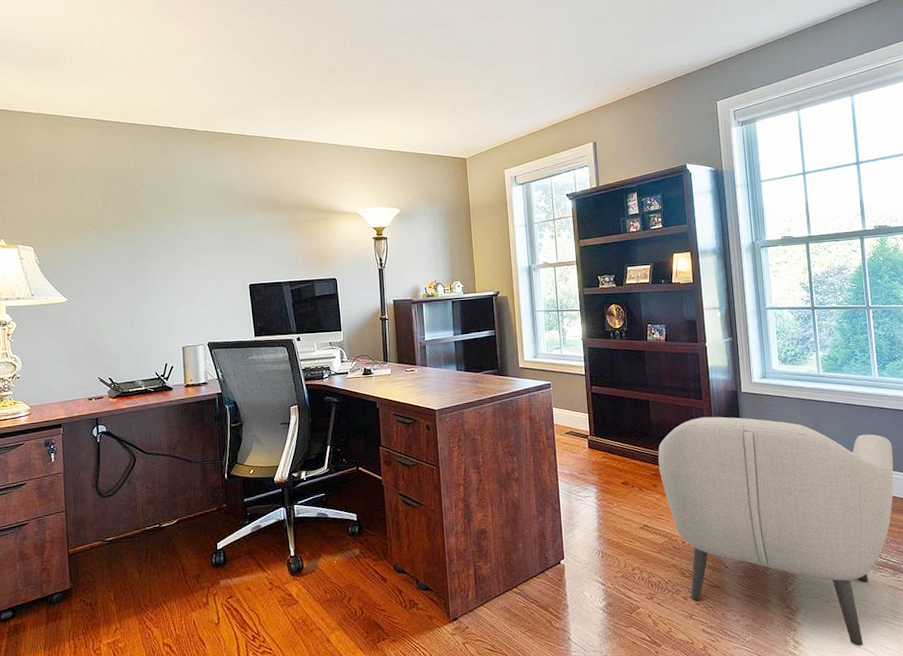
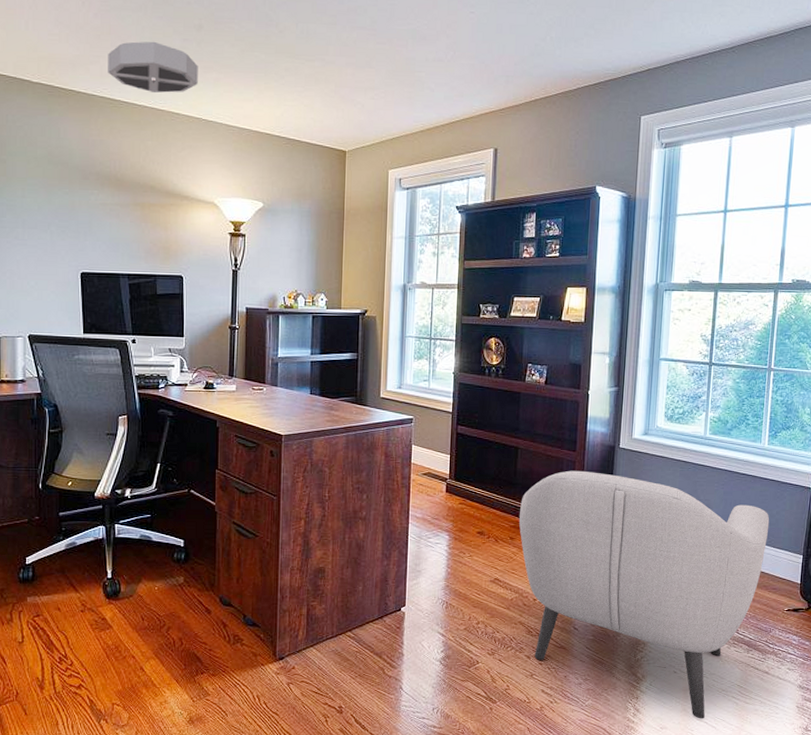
ceiling light: none [260,87,336,128] -> present [108,41,198,93]

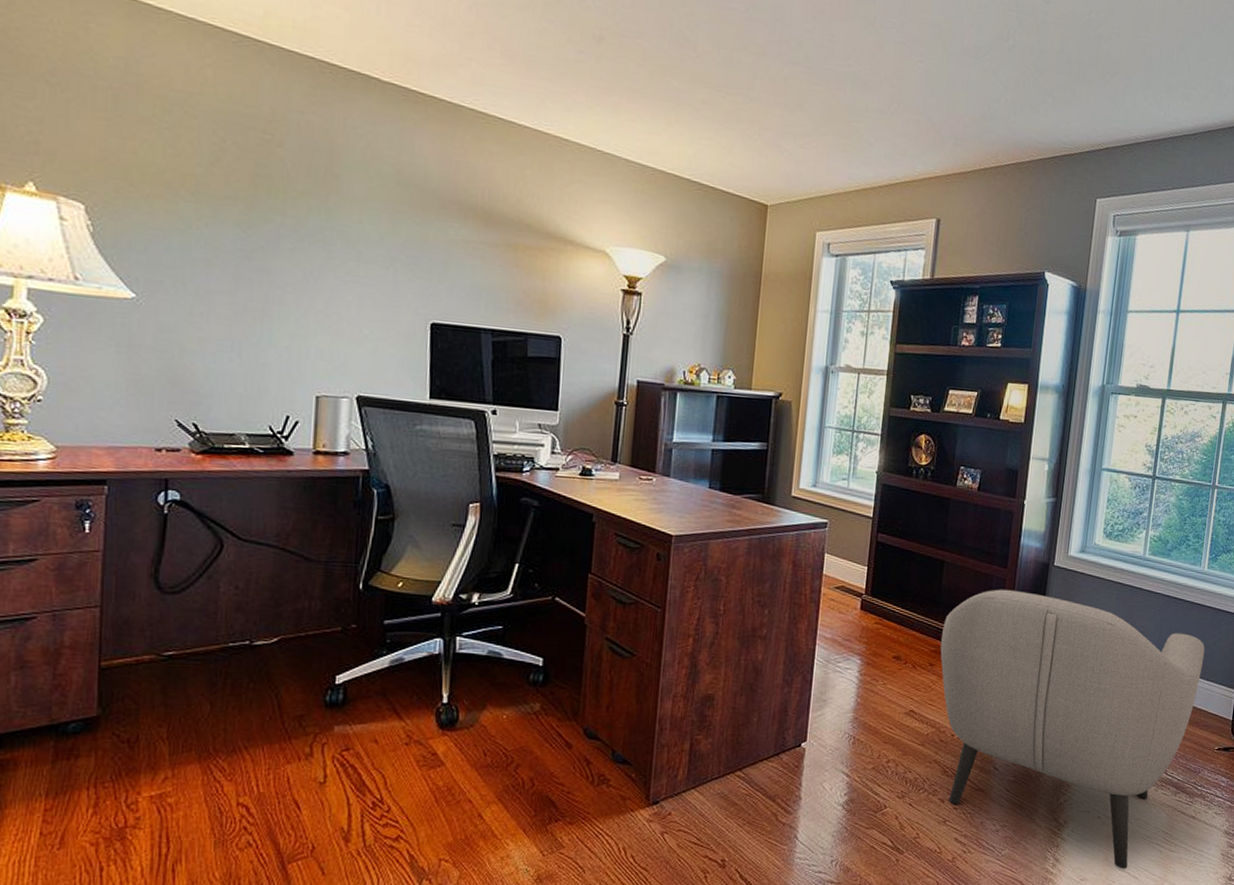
ceiling light: present [108,41,198,93] -> none [481,45,596,115]

